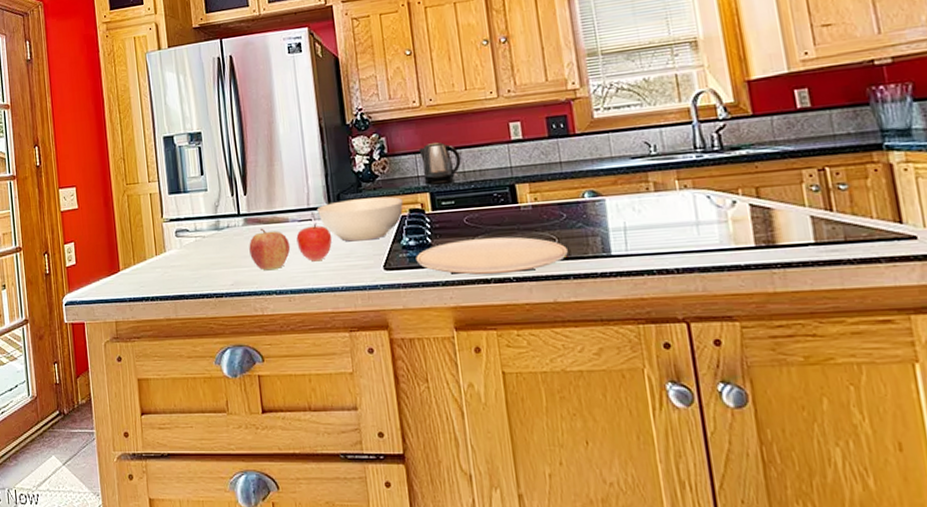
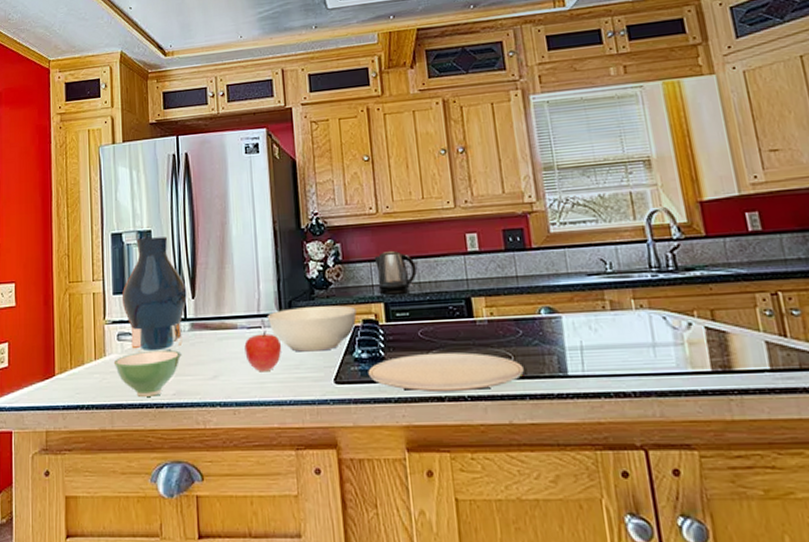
bowl: none [173,244,236,289] -> present [113,350,181,398]
vase: none [177,137,240,248] -> present [121,236,187,354]
fruit: present [249,228,291,270] -> none [194,334,238,379]

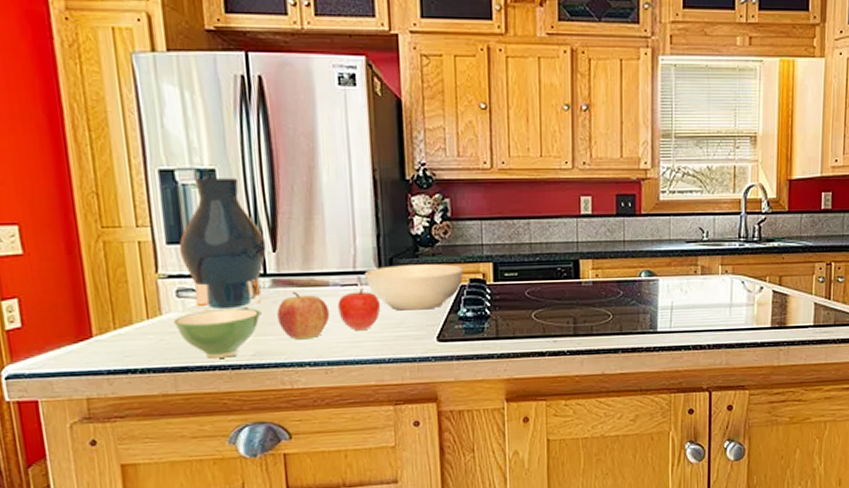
fruit: none [194,334,238,379] -> present [277,291,330,339]
plate: present [368,352,524,393] -> none [472,311,620,349]
kettle: present [374,251,417,295] -> none [485,210,528,256]

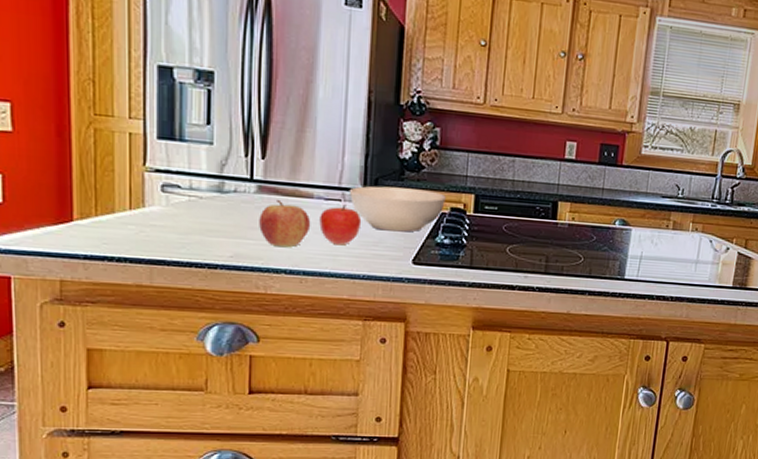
bowl: present [173,308,261,360] -> none [155,208,242,257]
vase: present [178,178,267,312] -> none [169,78,256,213]

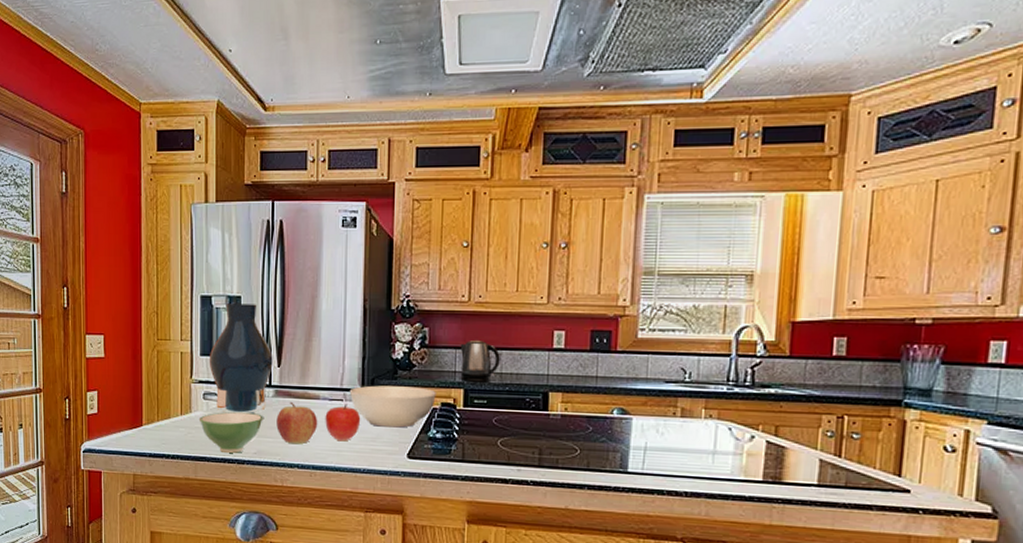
bowl: none [155,208,242,257] -> present [198,412,263,454]
vase: none [169,78,256,213] -> present [209,303,273,415]
kettle: none [471,145,513,190] -> present [460,340,500,384]

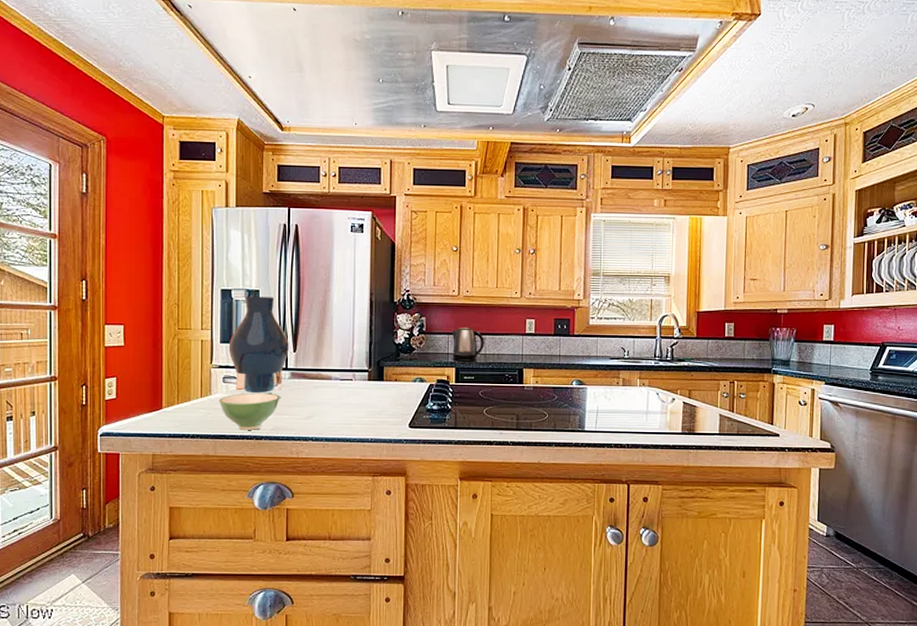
fruit: present [276,401,318,444] -> none [292,382,331,419]
fruit: present [325,404,361,442] -> none [337,383,369,416]
bowl: present [349,385,436,428] -> none [358,366,433,402]

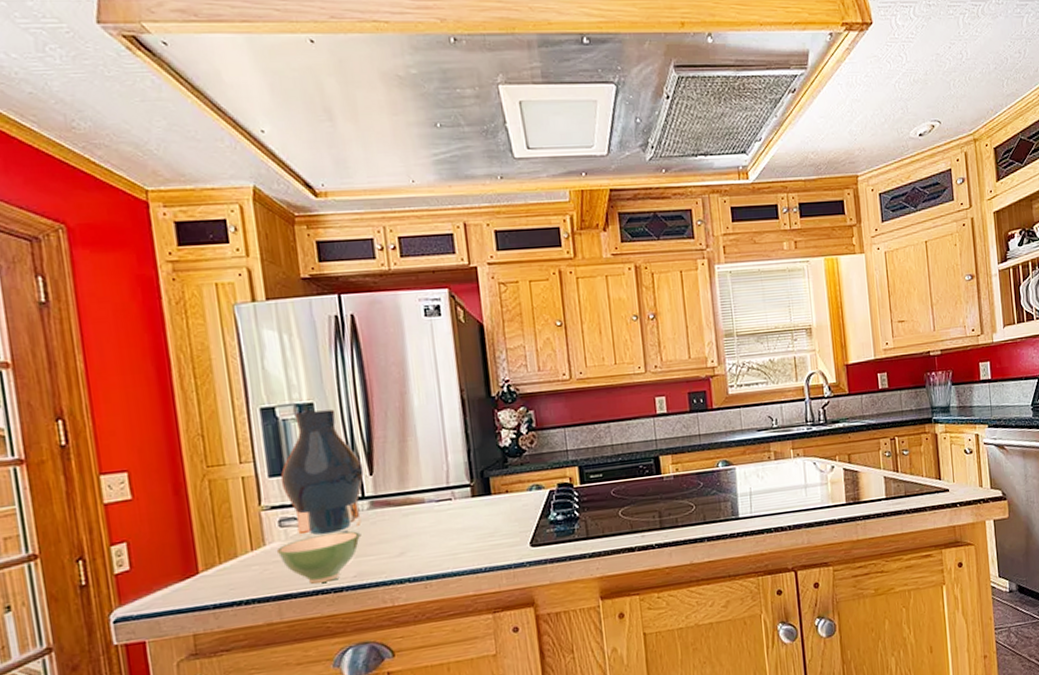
kettle: present [452,328,484,363] -> none [568,416,610,459]

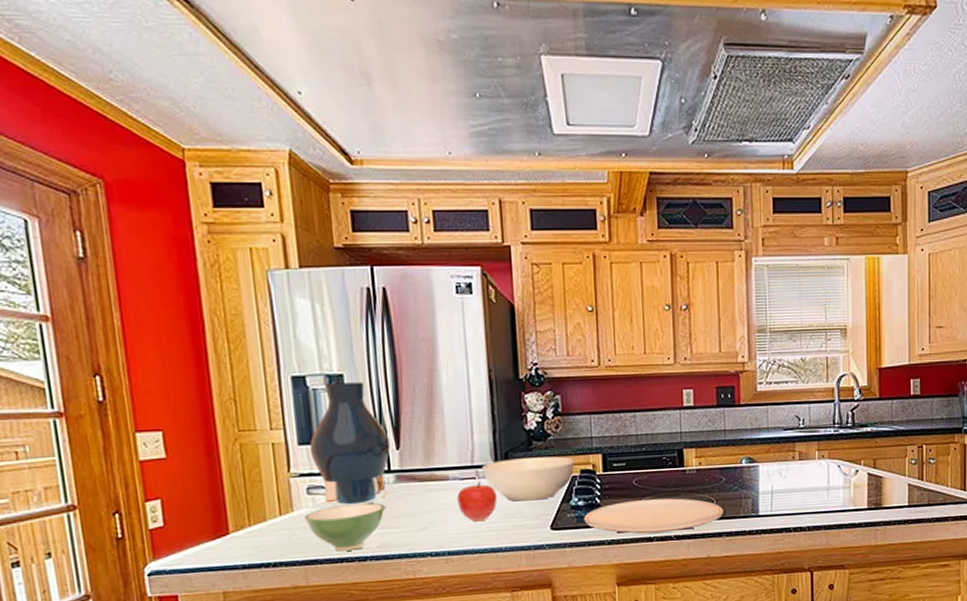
fruit: none [433,502,475,544] -> present [457,482,498,522]
bowl: none [457,471,552,520] -> present [481,456,575,502]
plate: none [563,505,703,545] -> present [584,498,723,535]

